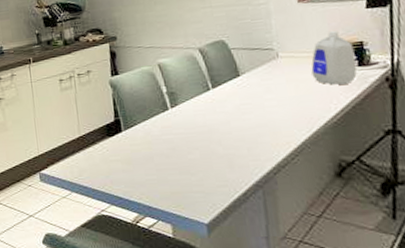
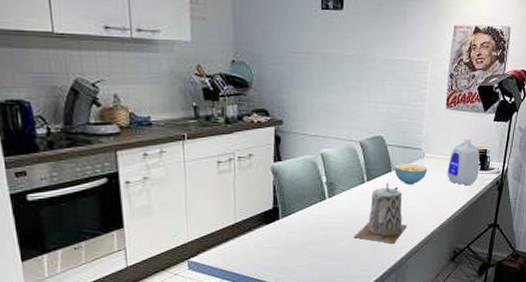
teapot: none [204,88,270,156] -> present [354,182,408,244]
cereal bowl: none [242,65,286,90] -> present [394,164,428,185]

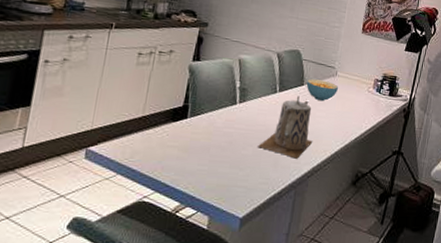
bottle: present [447,137,480,185] -> none [356,62,390,109]

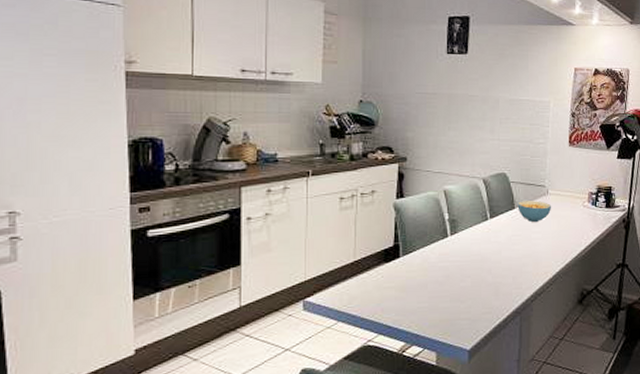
teapot: present [258,95,313,159] -> none [476,220,532,284]

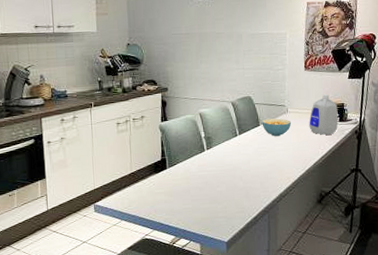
bottle: none [572,174,605,223] -> present [309,93,338,135]

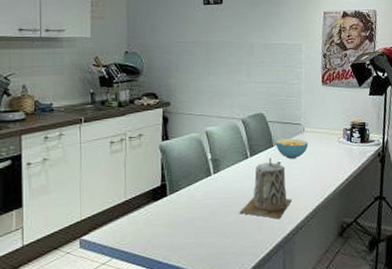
teapot: none [229,135,277,188] -> present [239,157,292,219]
bottle: present [309,93,338,135] -> none [327,111,360,158]

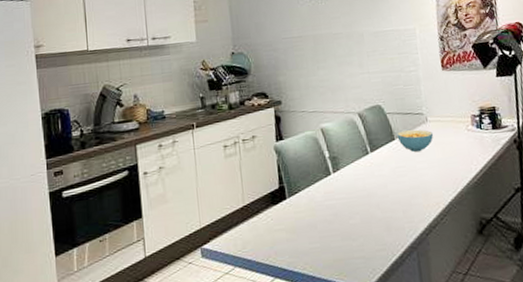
teapot: present [239,157,292,219] -> none [364,151,422,218]

